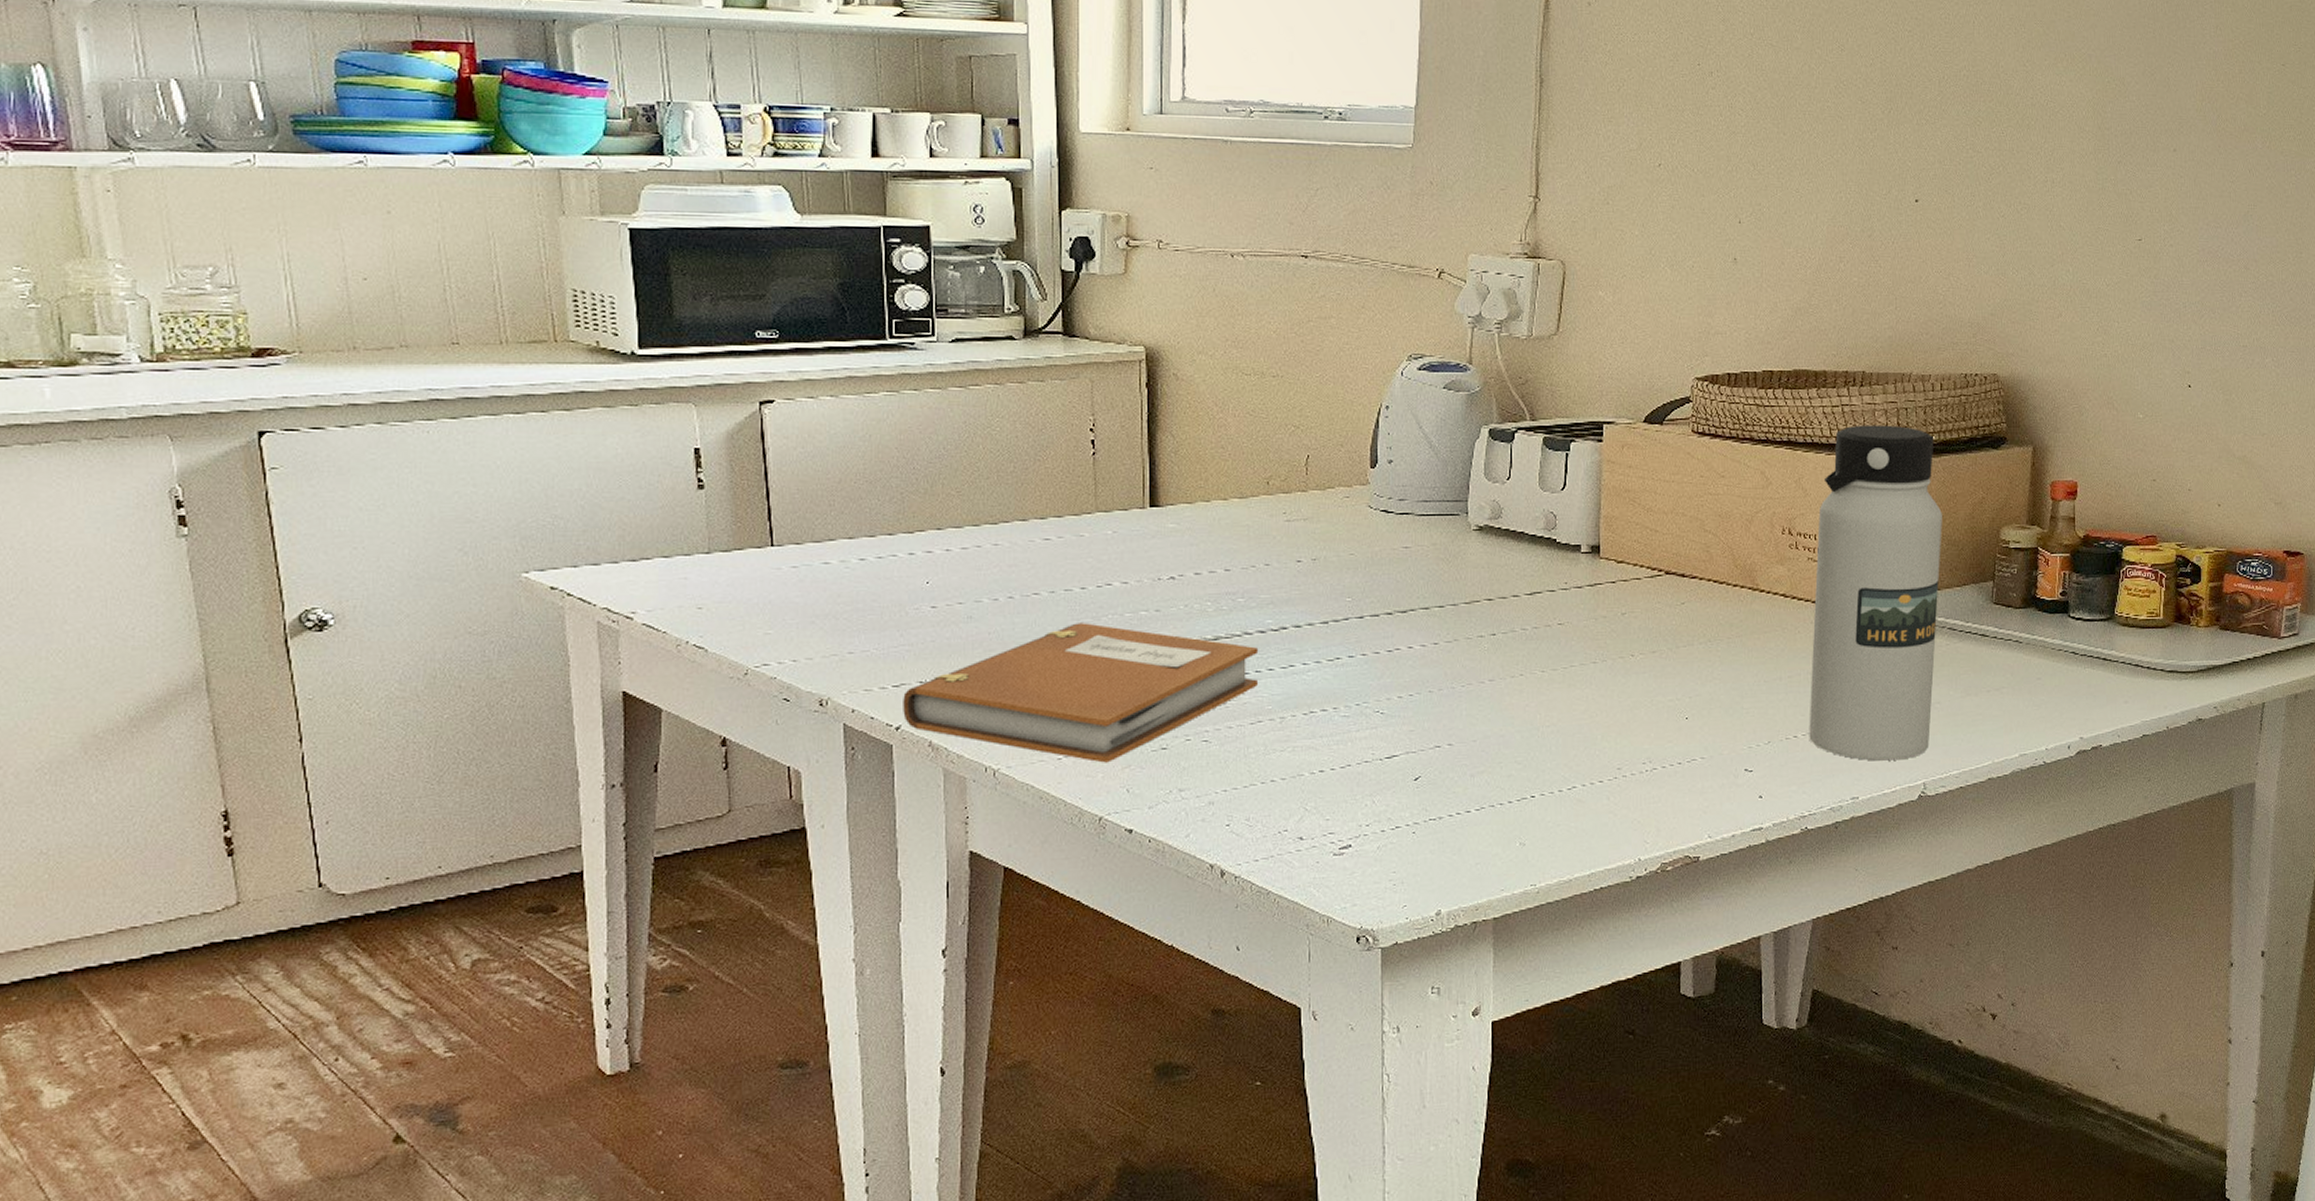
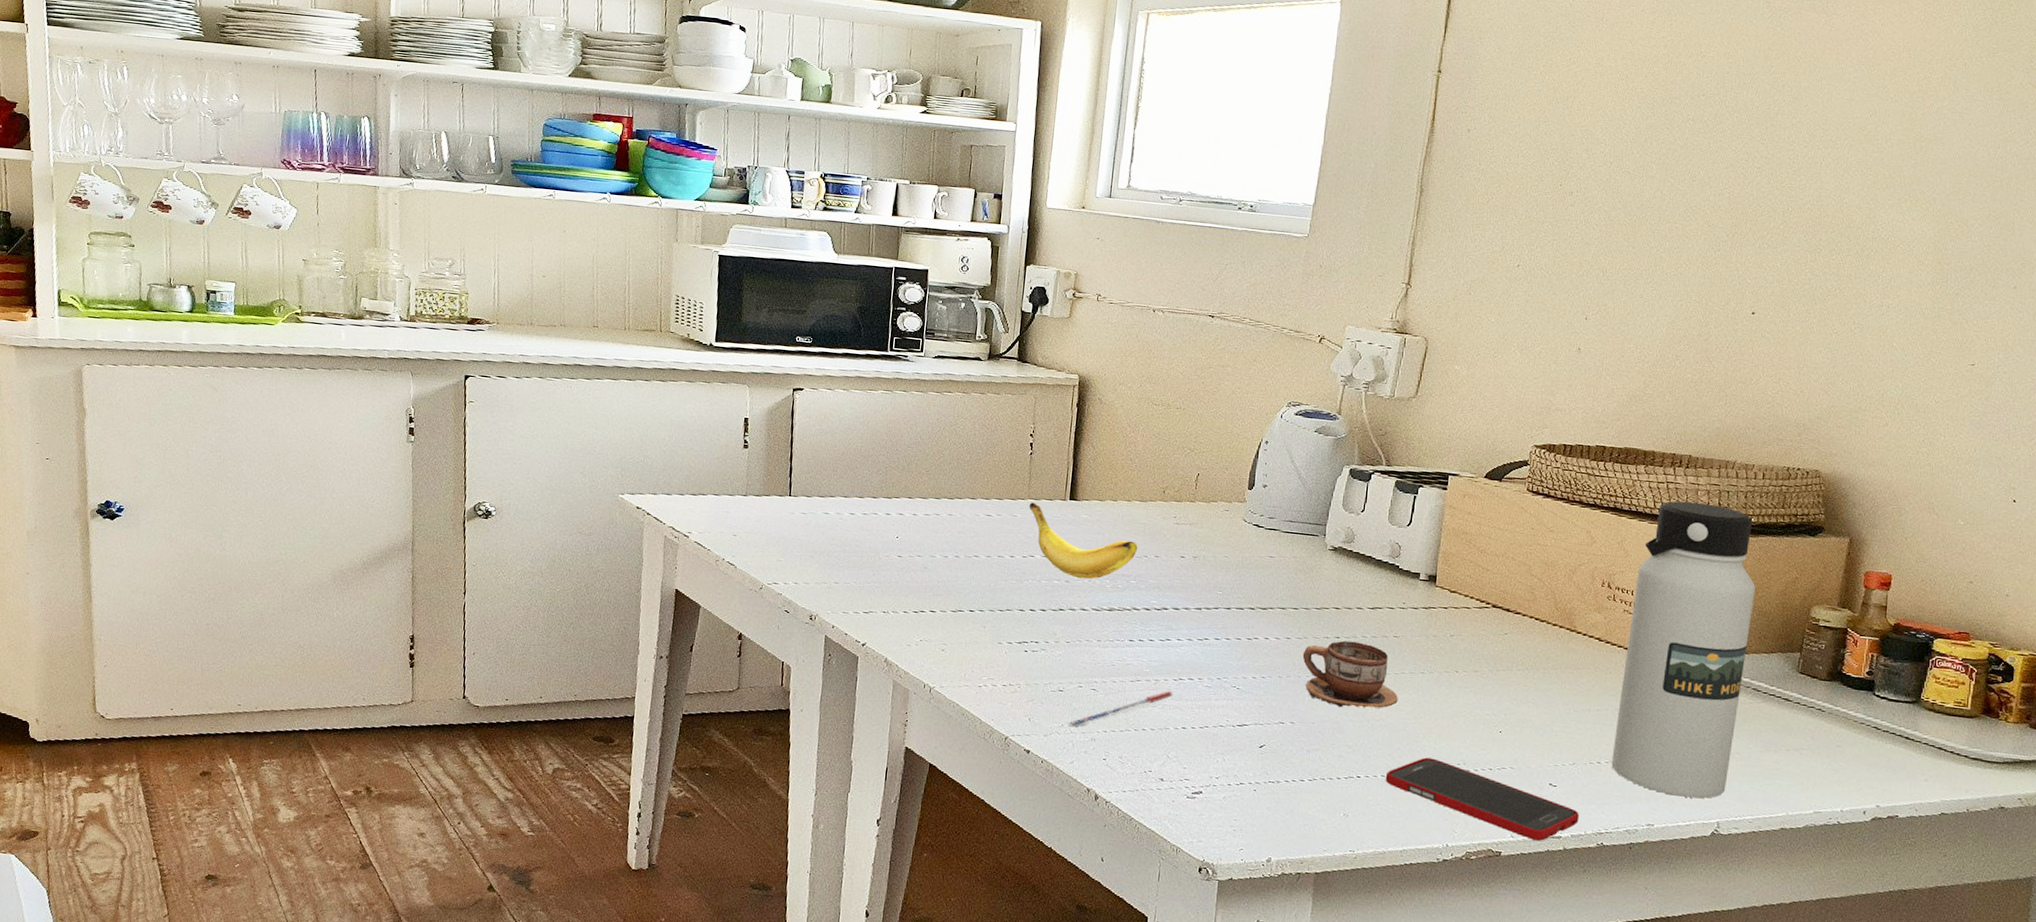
notebook: present [903,623,1259,763] -> none [868,582,1144,695]
banana: none [1098,516,1243,605] -> present [1029,502,1138,580]
pen: none [1181,728,1304,790] -> present [1070,690,1173,726]
cup: none [1454,636,1570,718] -> present [1302,640,1398,708]
cell phone: none [1563,761,1779,837] -> present [1385,757,1579,841]

